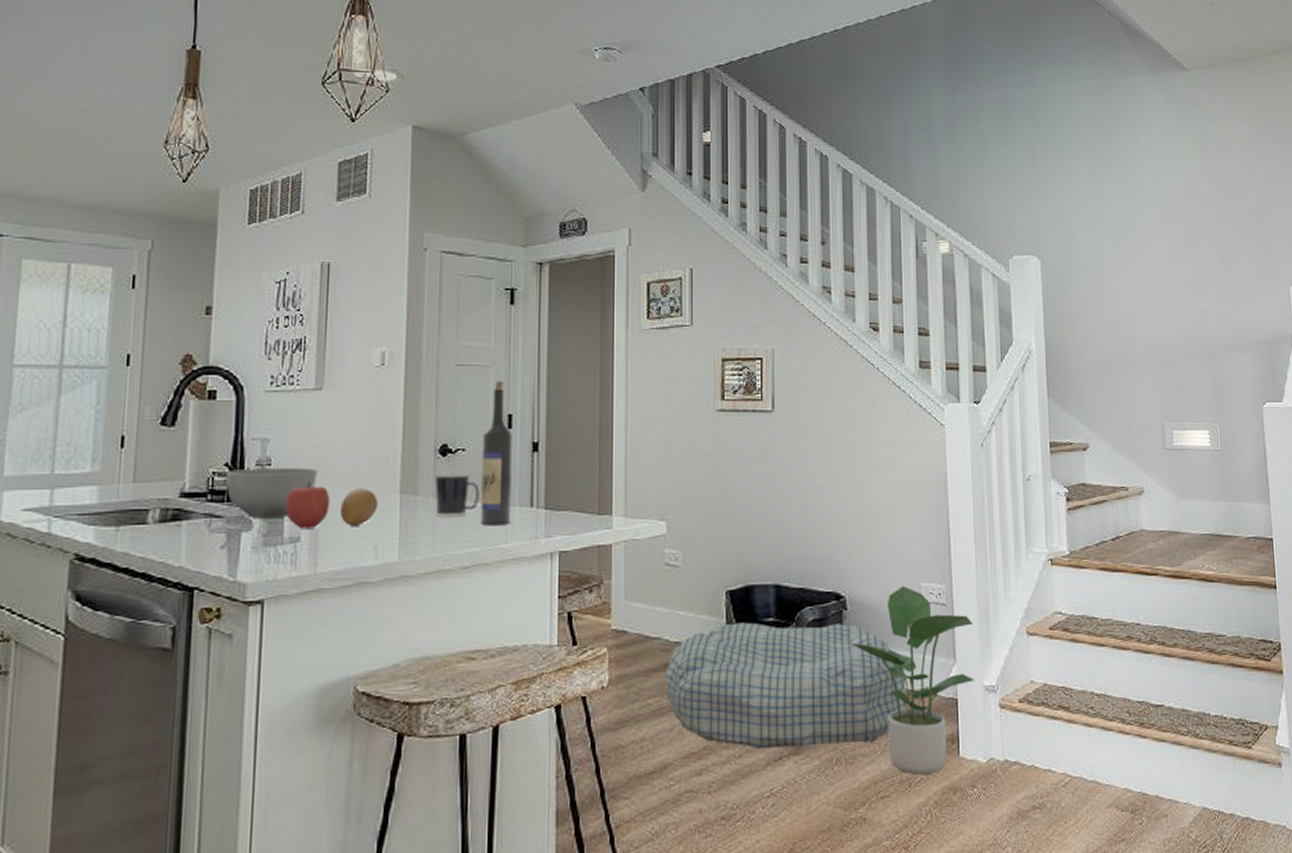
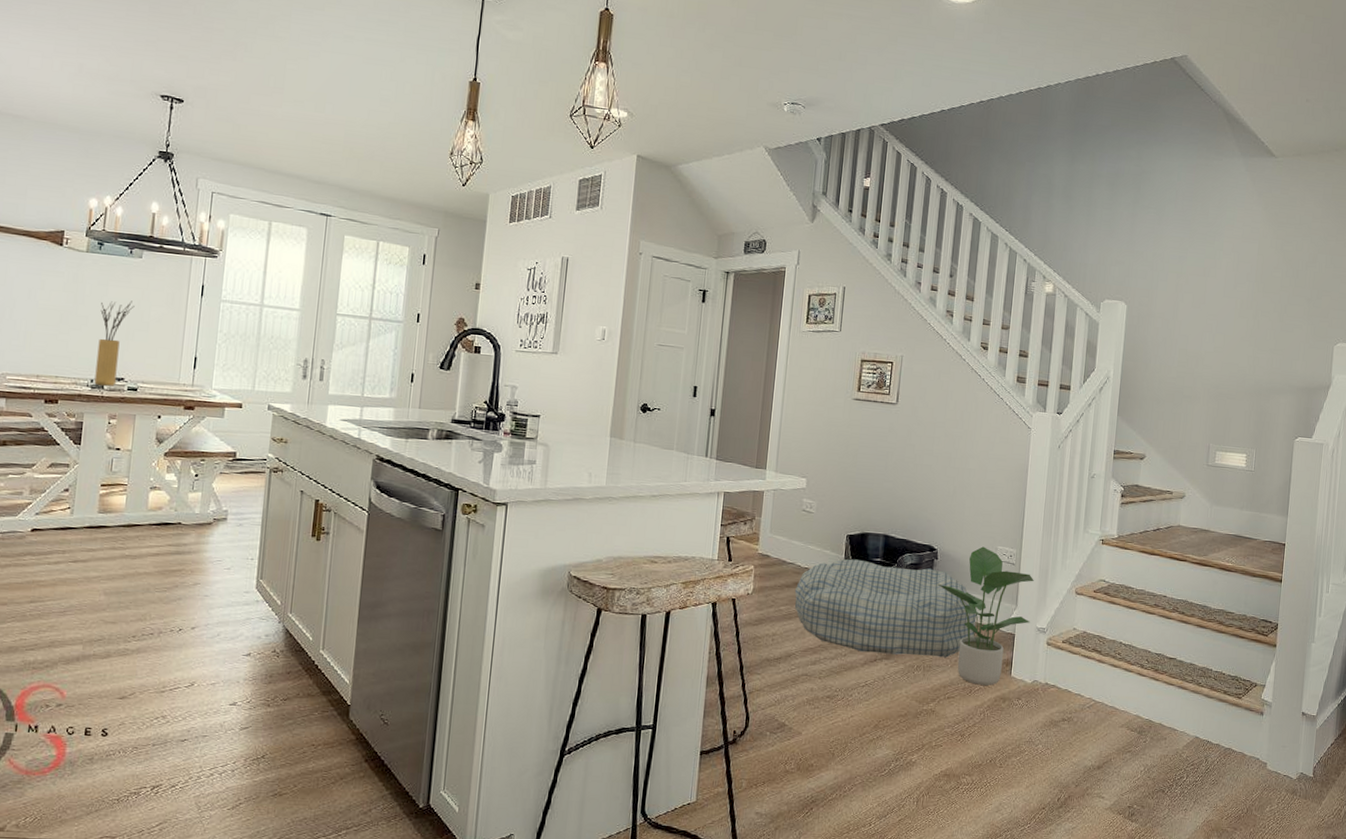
bowl: present [226,467,318,517] -> none [485,406,552,445]
fruit: present [285,482,330,530] -> none [526,421,559,456]
fruit: present [339,488,378,527] -> none [565,429,594,458]
mug: present [434,473,479,518] -> none [635,425,669,459]
wine bottle: present [480,380,512,526] -> none [667,359,696,469]

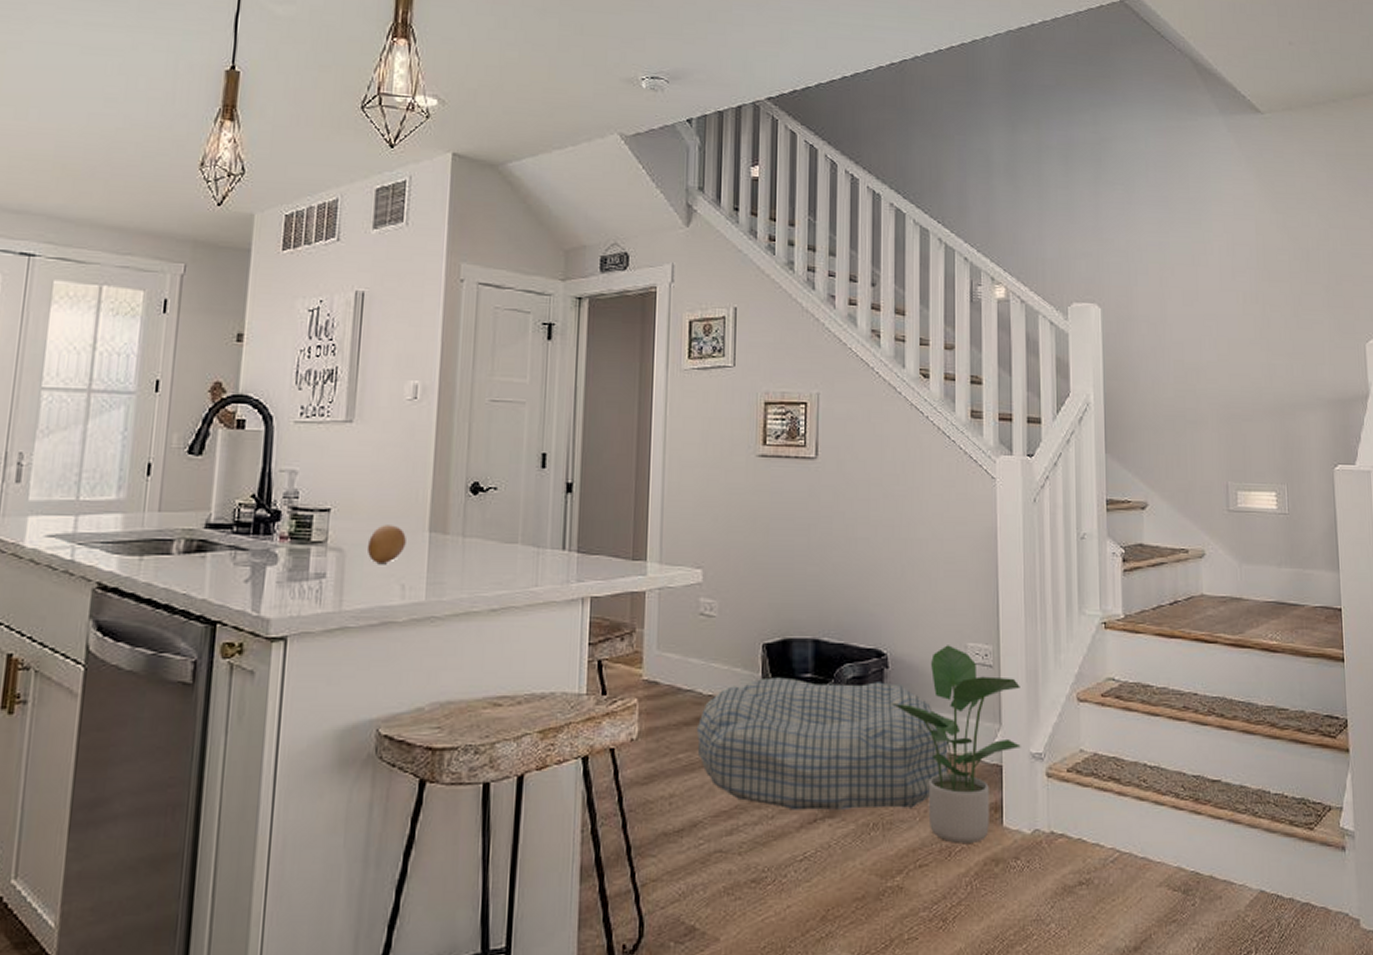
fruit: none [565,429,594,458] -> present [366,525,406,565]

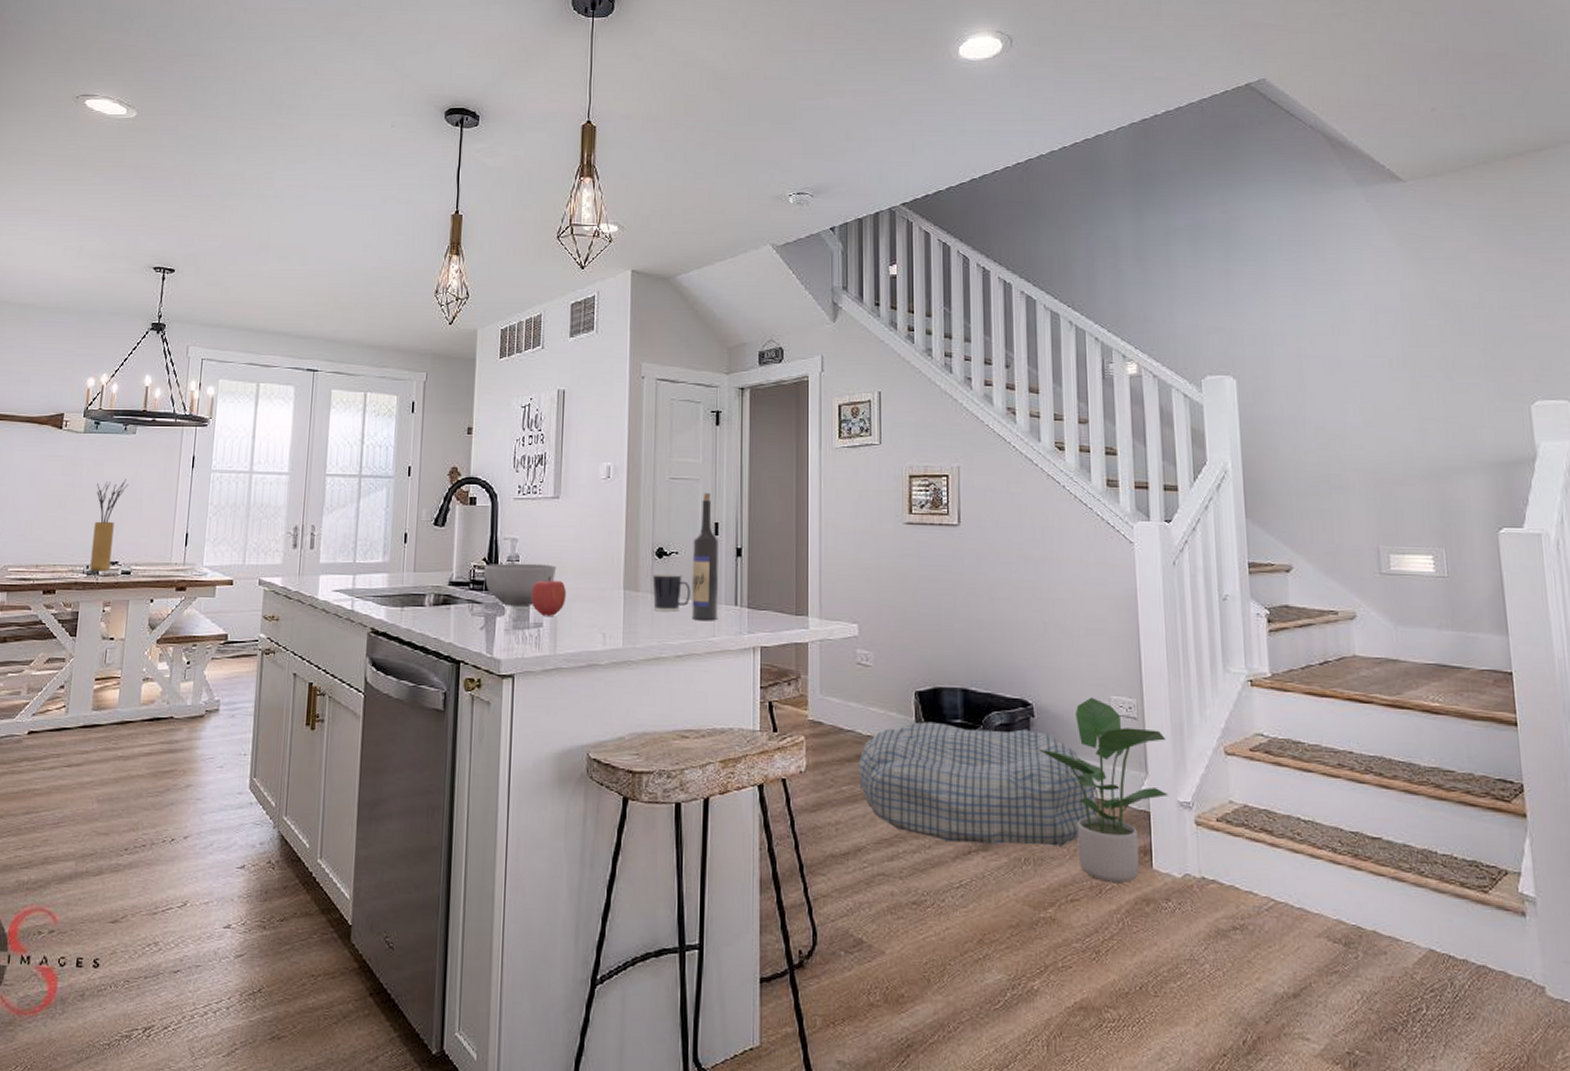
bowl: none [252,500,347,552] -> present [484,563,557,605]
fruit: none [311,517,357,566] -> present [530,577,566,617]
fruit: present [366,525,406,565] -> none [574,583,605,617]
mug: none [464,512,511,559] -> present [652,573,691,613]
wine bottle: none [510,418,546,568] -> present [691,492,718,621]

